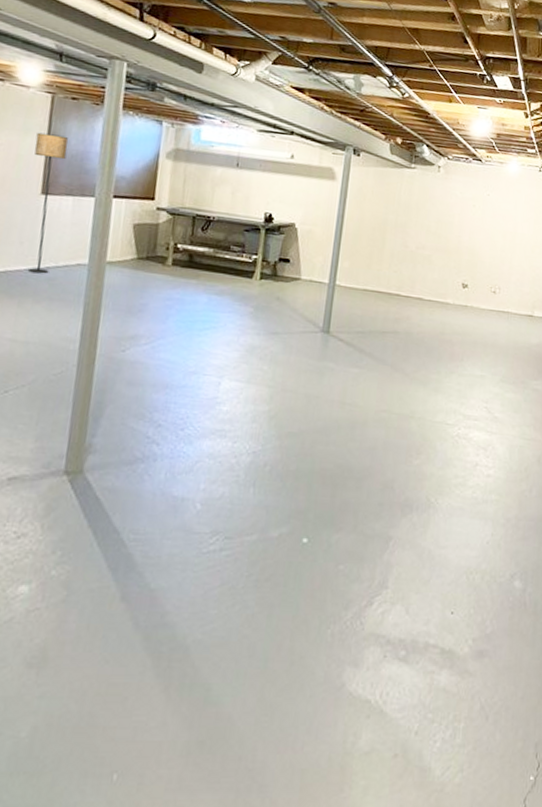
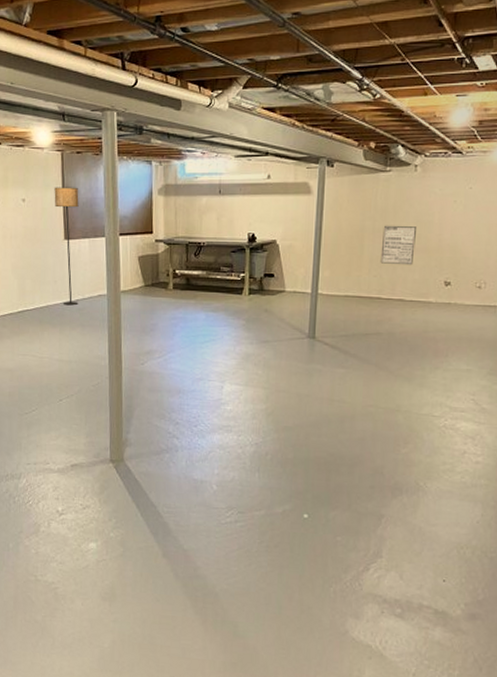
wall art: none [401,220,437,264] -> present [380,225,416,266]

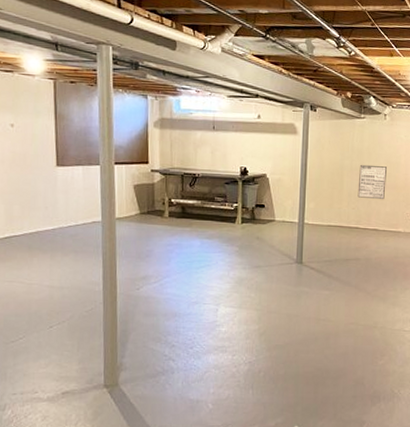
floor lamp: present [54,187,79,306] -> none [45,114,73,232]

